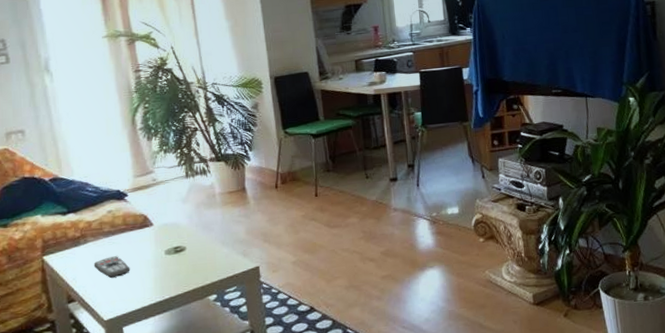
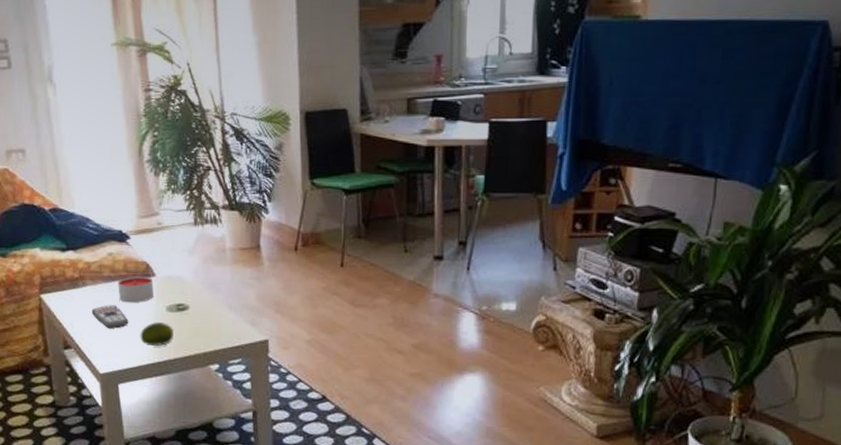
candle: none [118,226,152,252] -> present [118,276,154,303]
fruit: none [141,265,174,288] -> present [140,322,175,347]

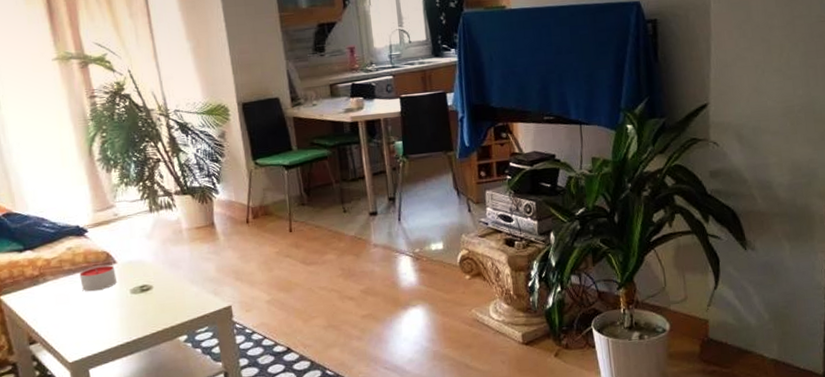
remote control: present [91,305,129,328] -> none [54,295,94,318]
fruit: present [140,322,175,347] -> none [106,304,141,329]

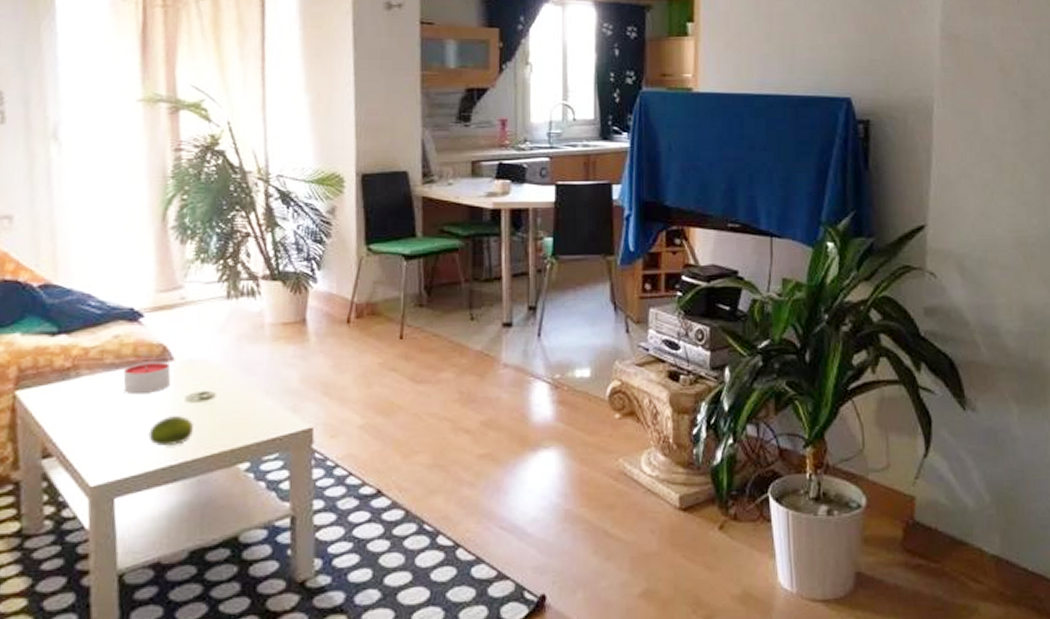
fruit: none [106,304,141,329] -> present [148,416,195,447]

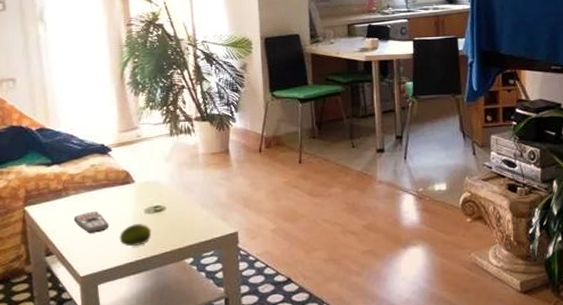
remote control: none [84,398,135,428] -> present [73,211,109,233]
candle: present [123,361,171,395] -> none [99,183,133,209]

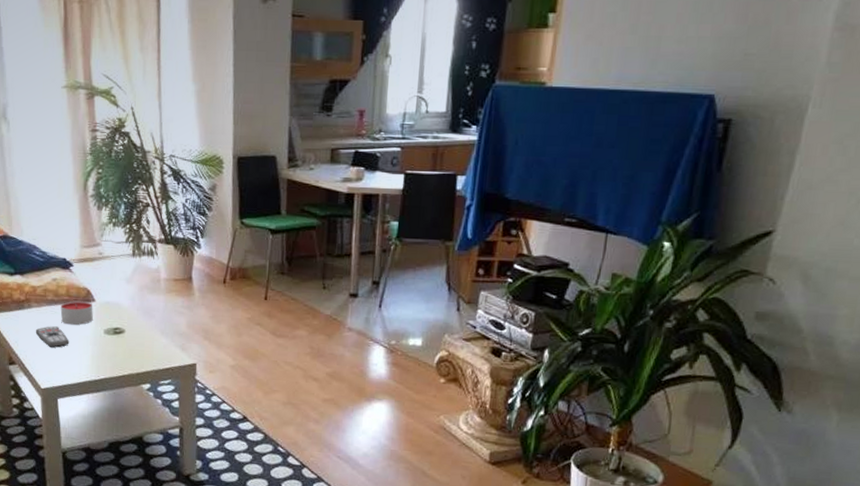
candle: none [99,183,133,209] -> present [60,300,93,325]
fruit: present [119,224,152,247] -> none [79,343,111,366]

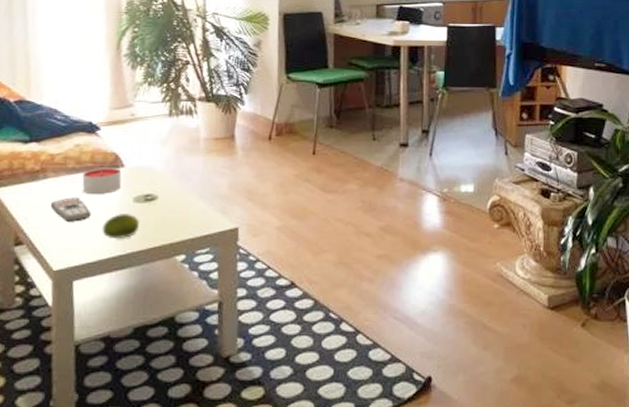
fruit: none [79,343,111,366] -> present [102,214,141,239]

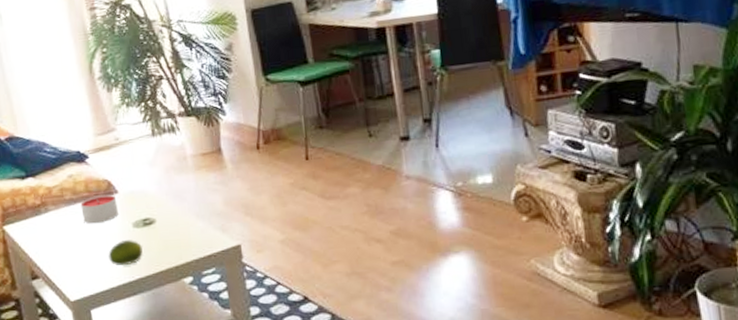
remote control: present [50,197,91,222] -> none [56,228,96,253]

